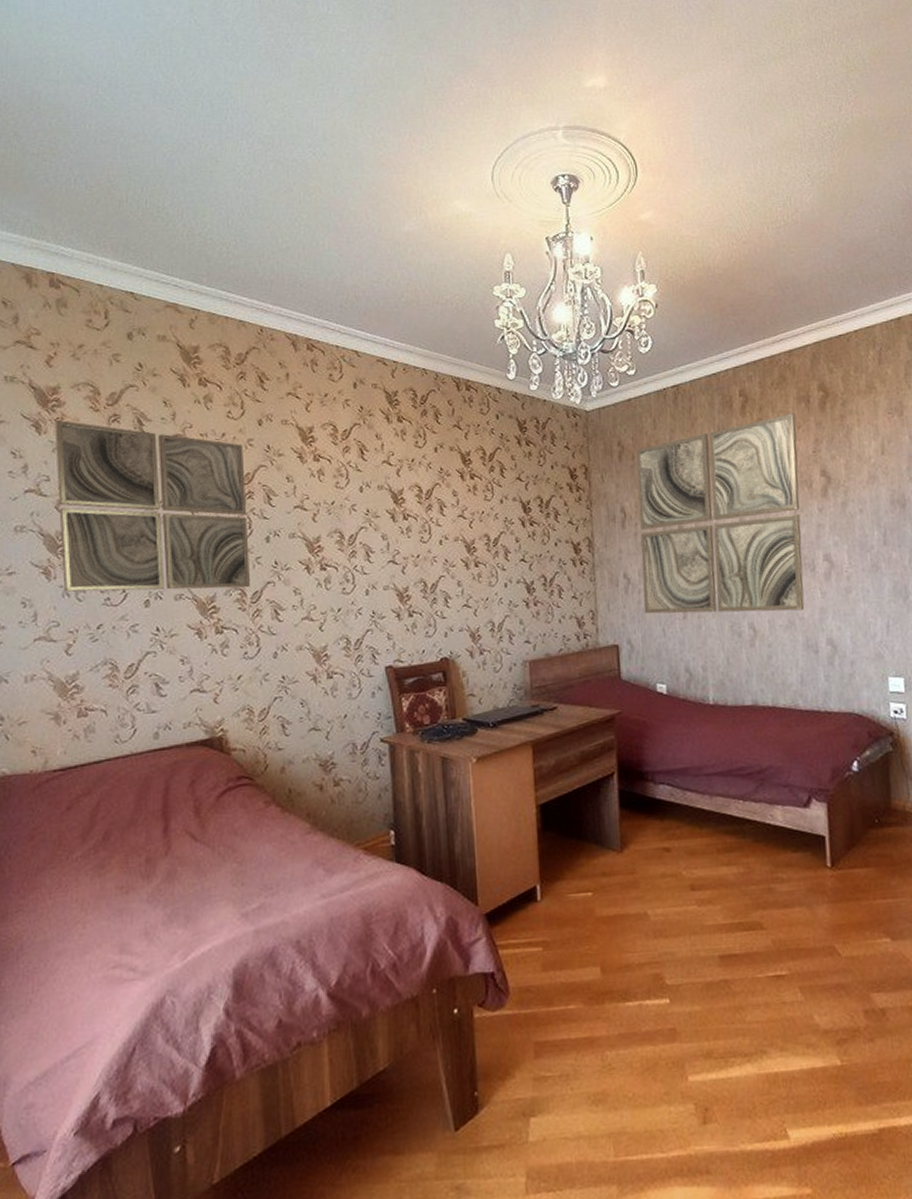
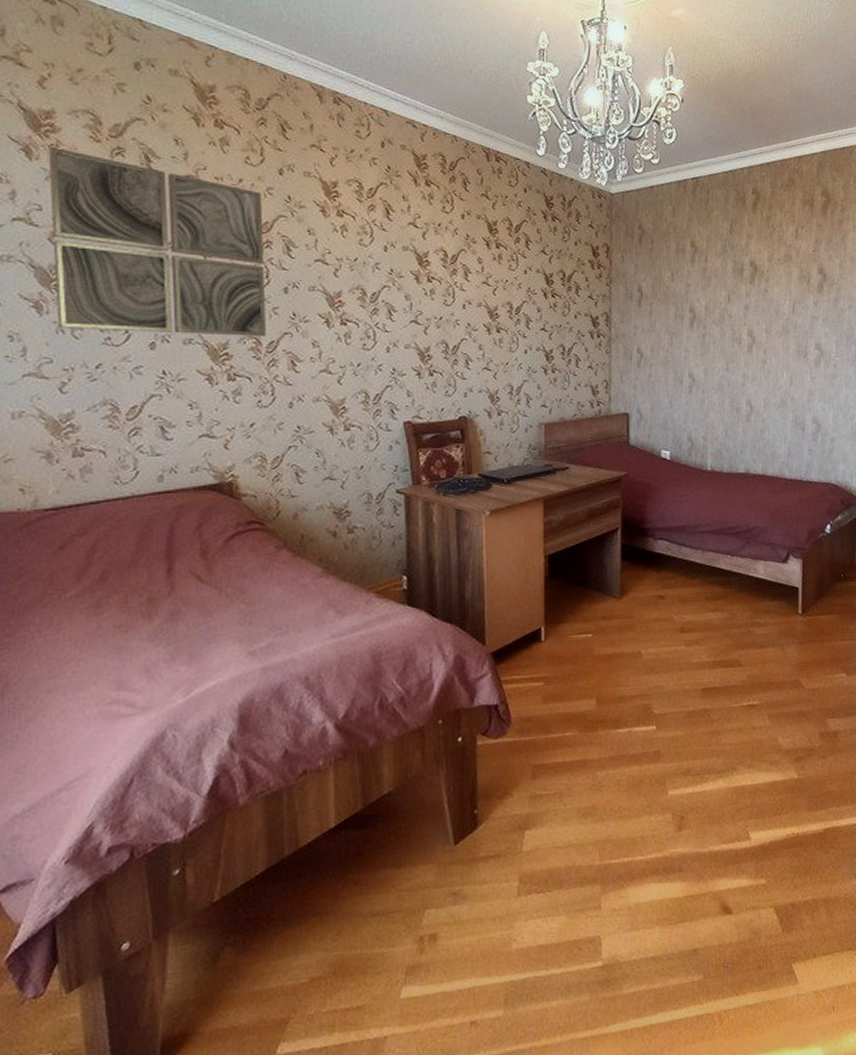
wall art: present [636,413,805,614] -> none [654,214,800,391]

